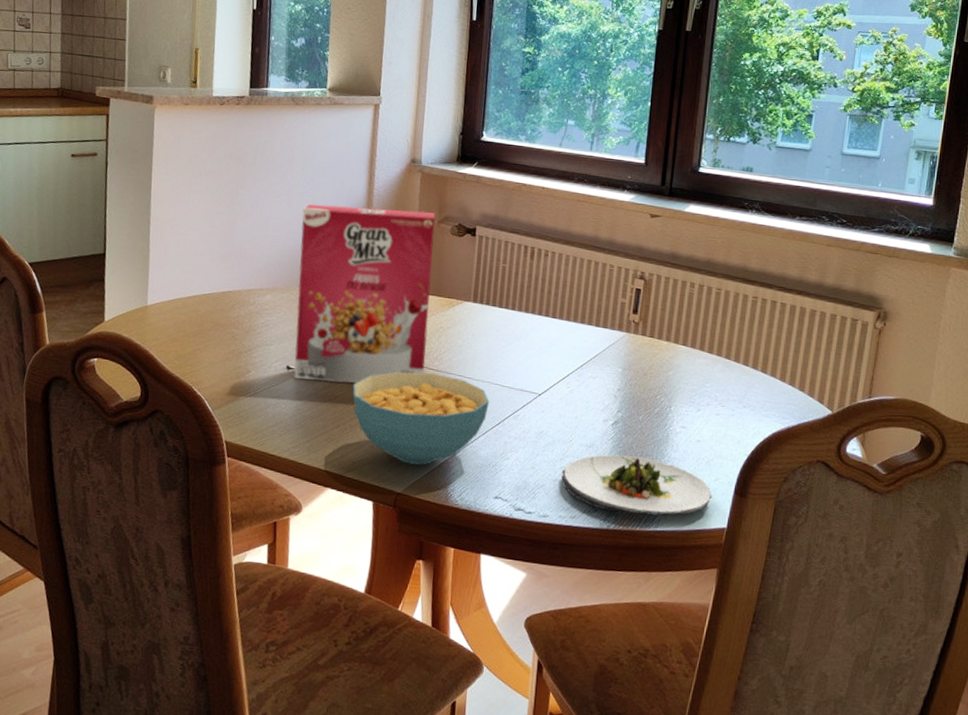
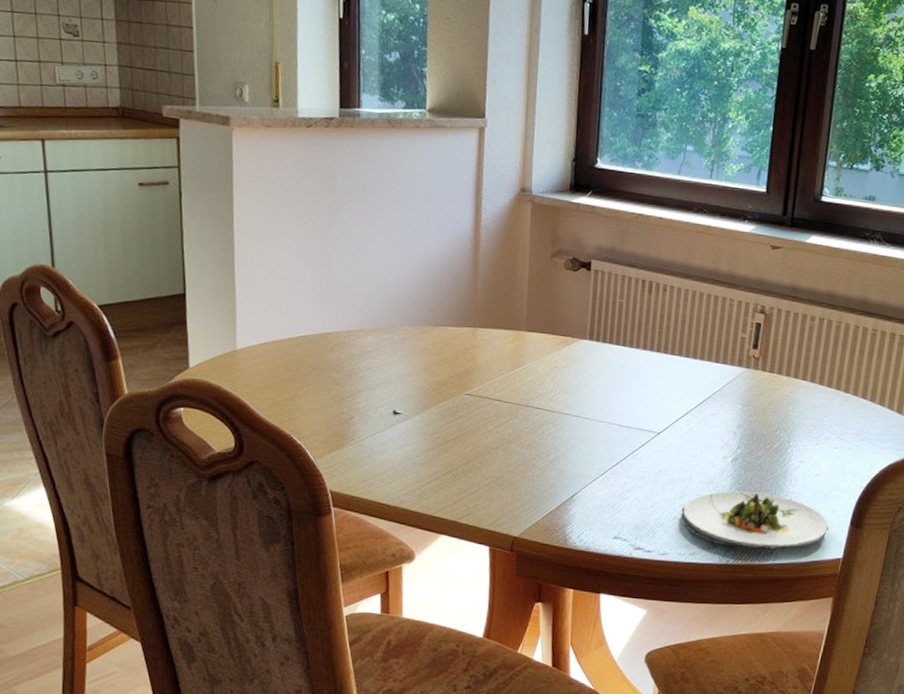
cereal box: present [293,203,435,384] -> none [400,237,548,427]
cereal bowl: present [352,371,489,466] -> none [464,413,607,509]

